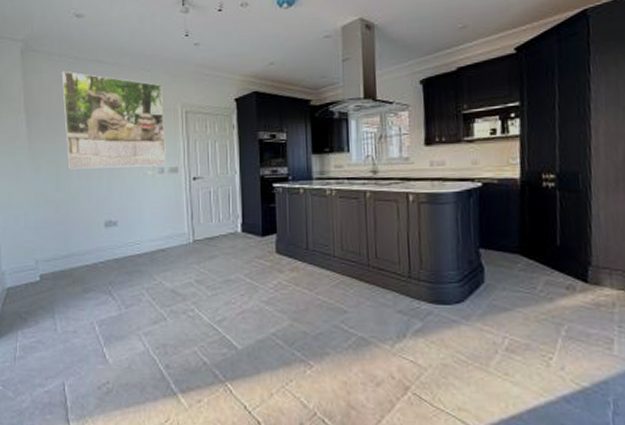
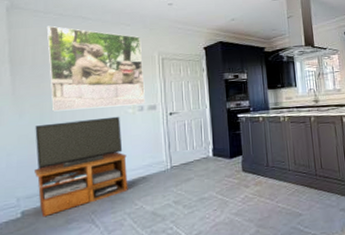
tv stand: none [51,178,147,284] -> present [33,116,128,218]

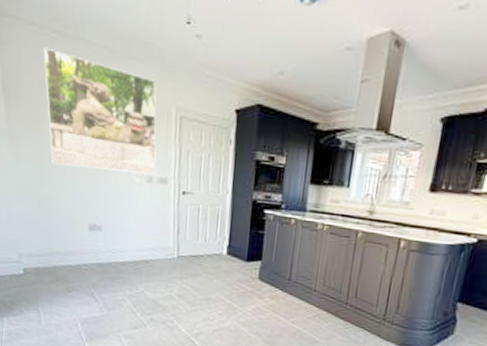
tv stand: present [33,116,128,218] -> none [34,178,130,280]

